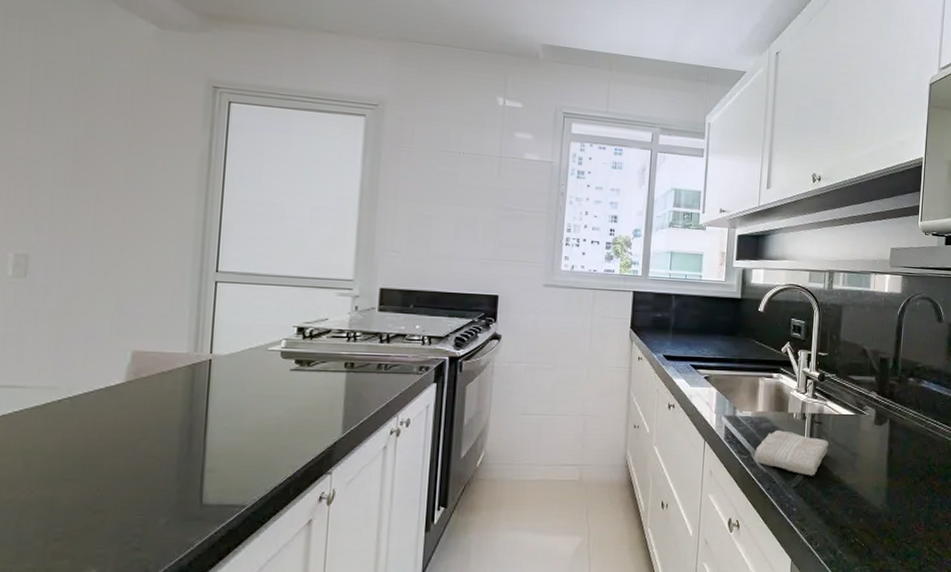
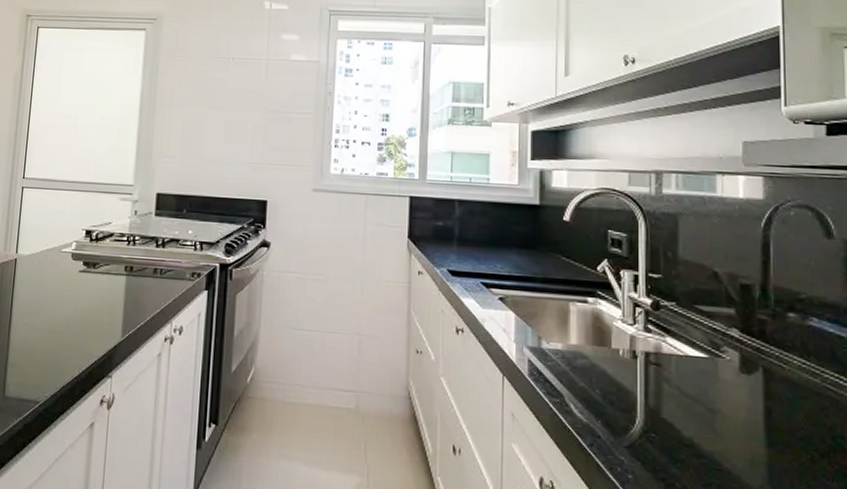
washcloth: present [753,430,829,476] -> none [568,370,674,434]

